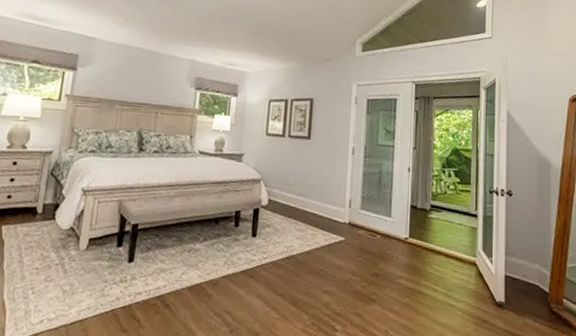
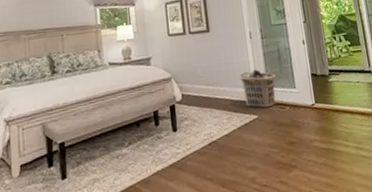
clothes hamper: none [332,188,372,232] -> present [239,69,276,108]

